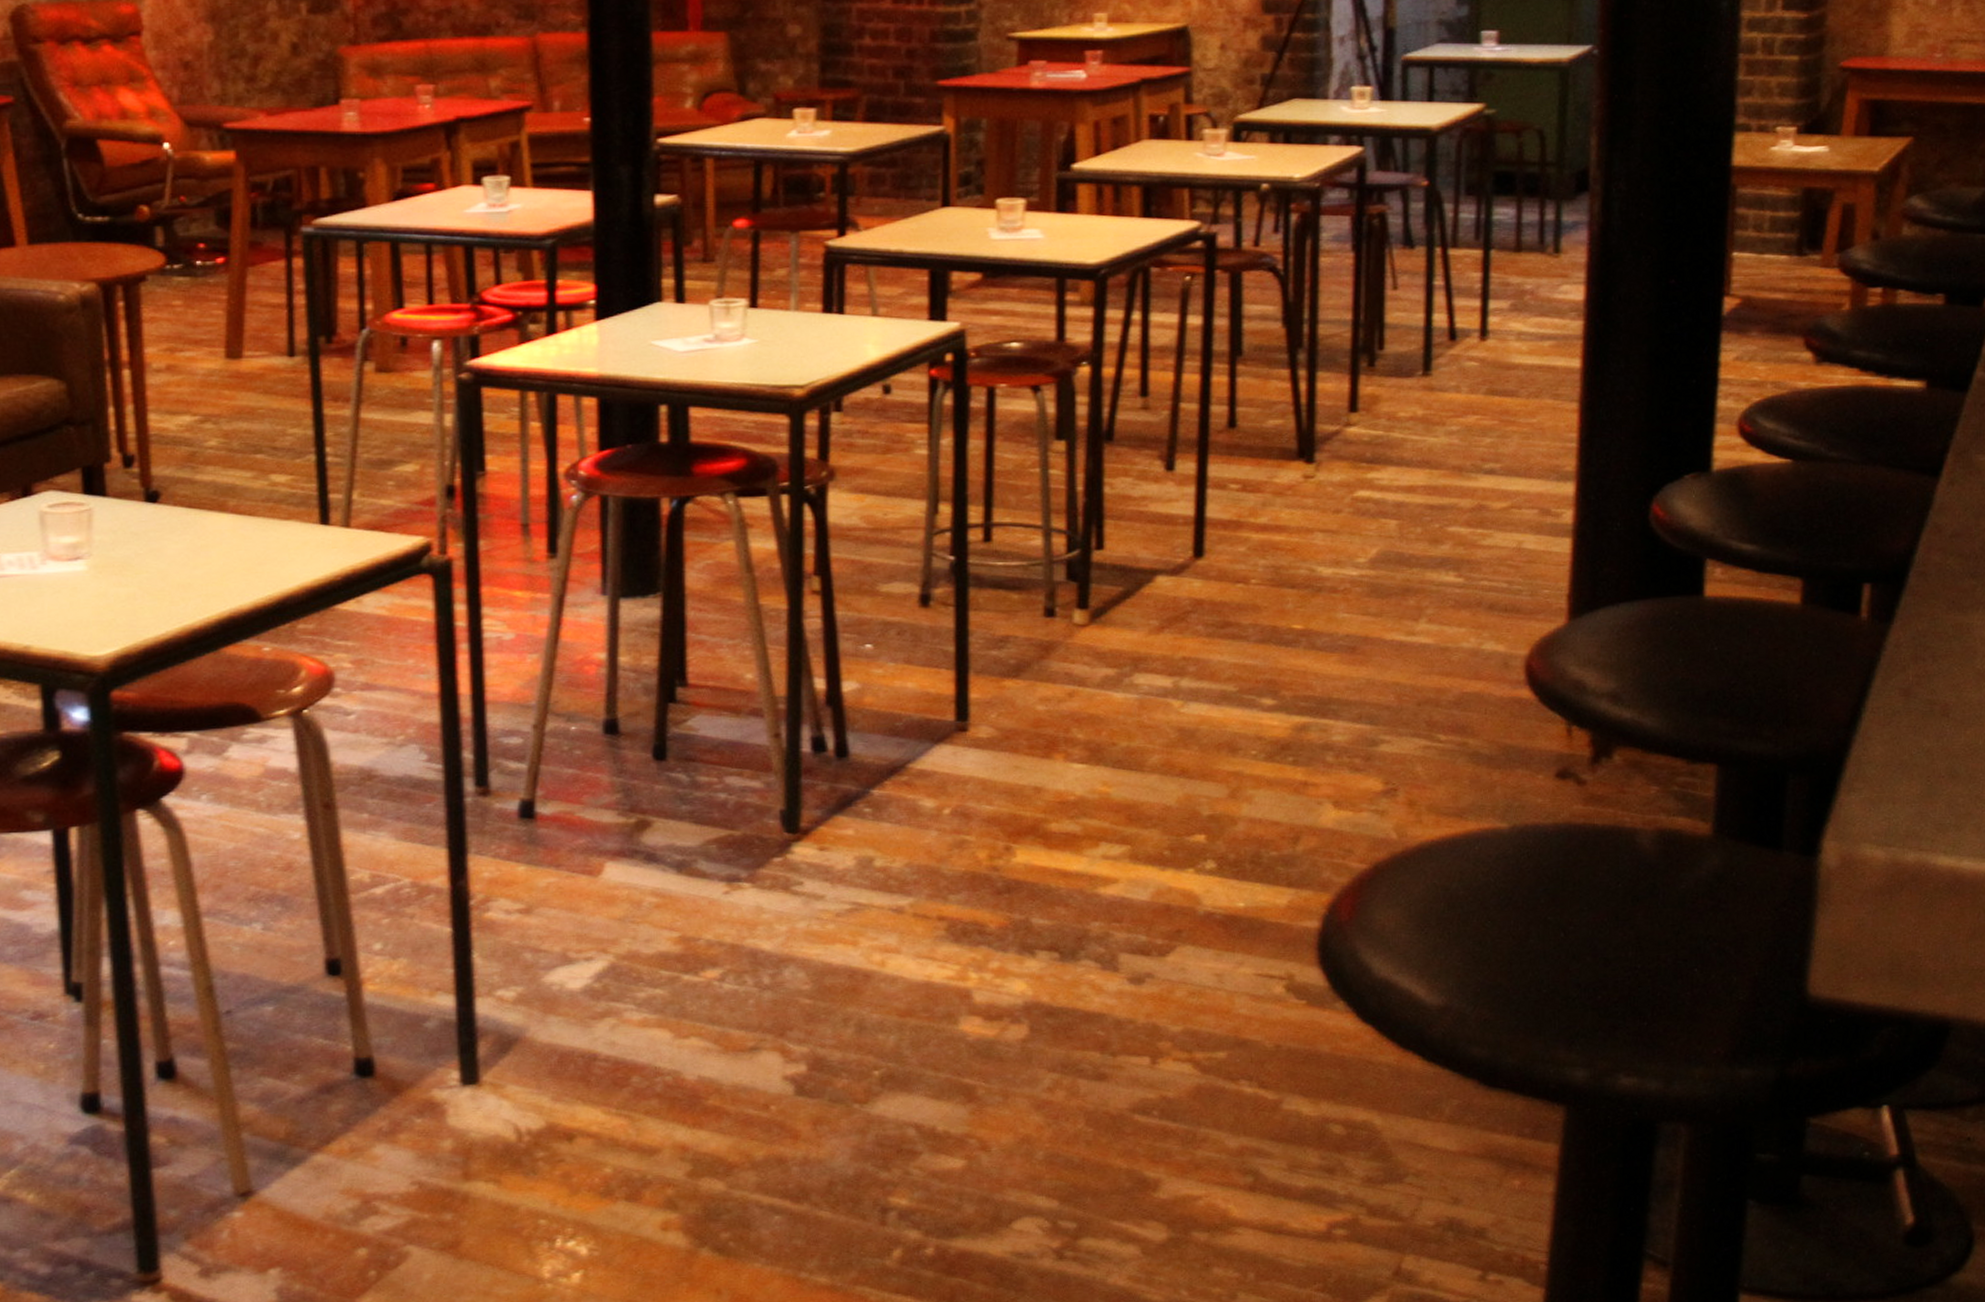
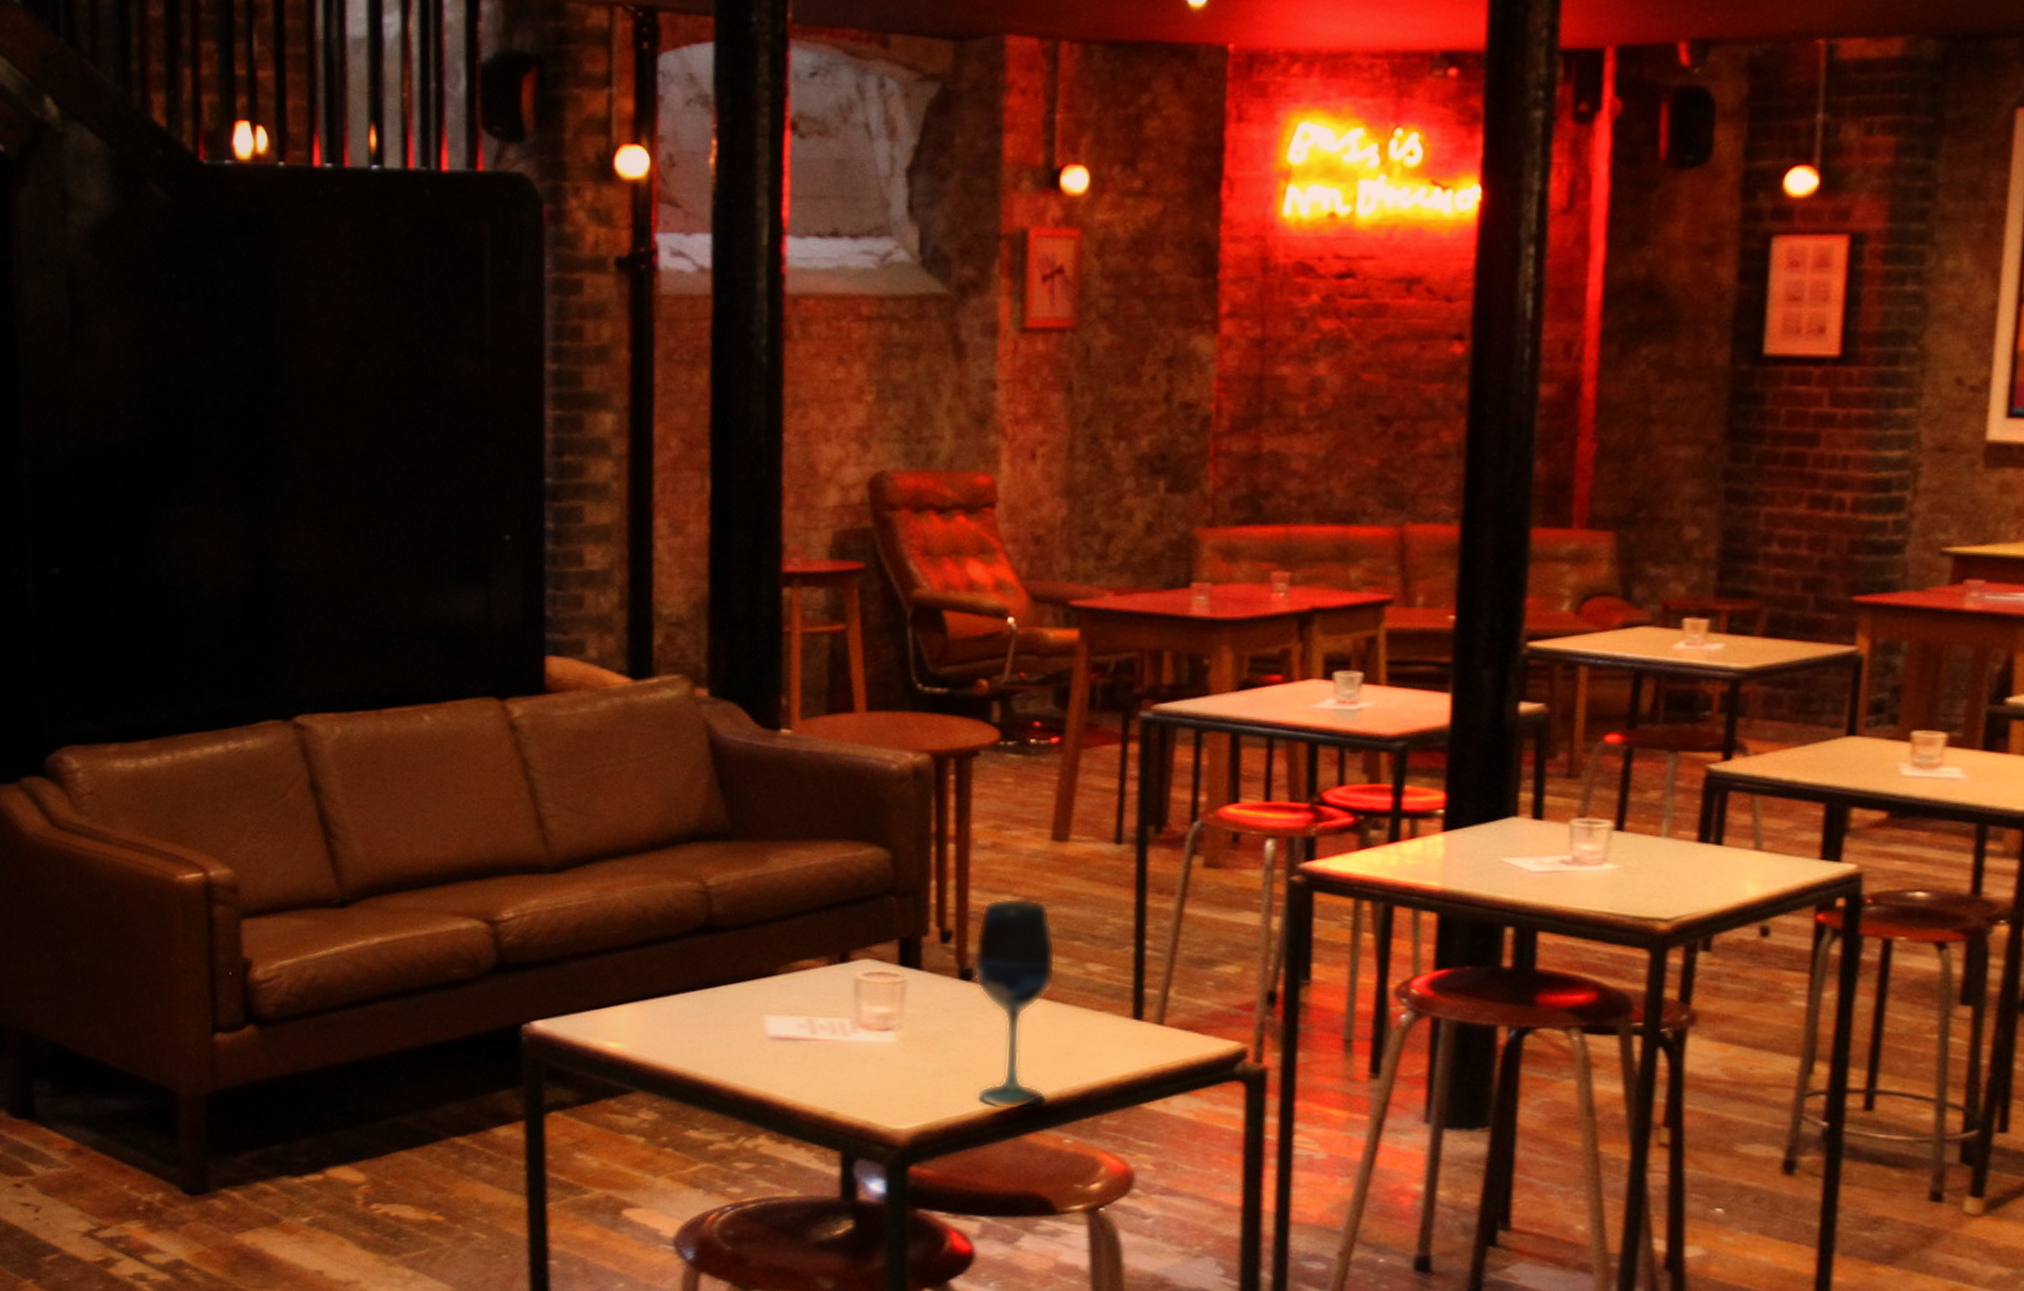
wineglass: none [158,417,242,623] -> present [973,898,1056,1109]

